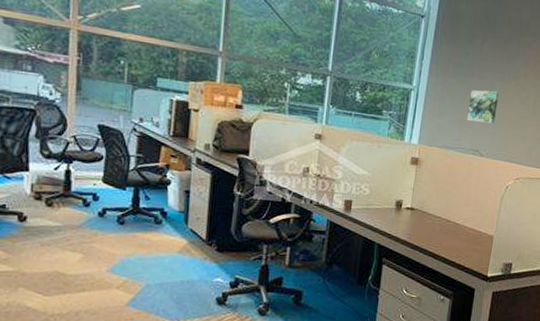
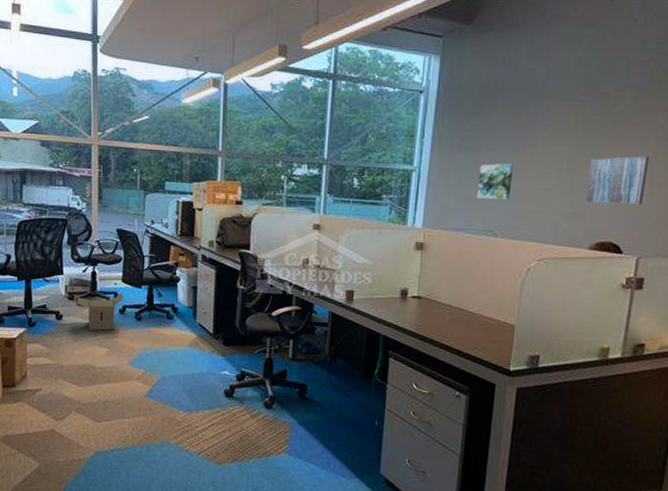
cardboard box: none [44,194,104,235] -> present [76,293,124,331]

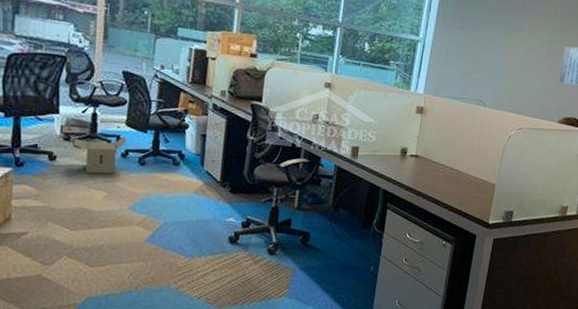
wall art: present [477,163,513,200] -> none [471,42,504,75]

